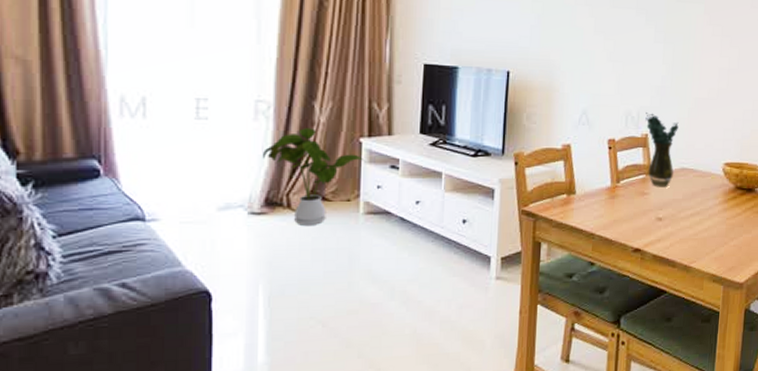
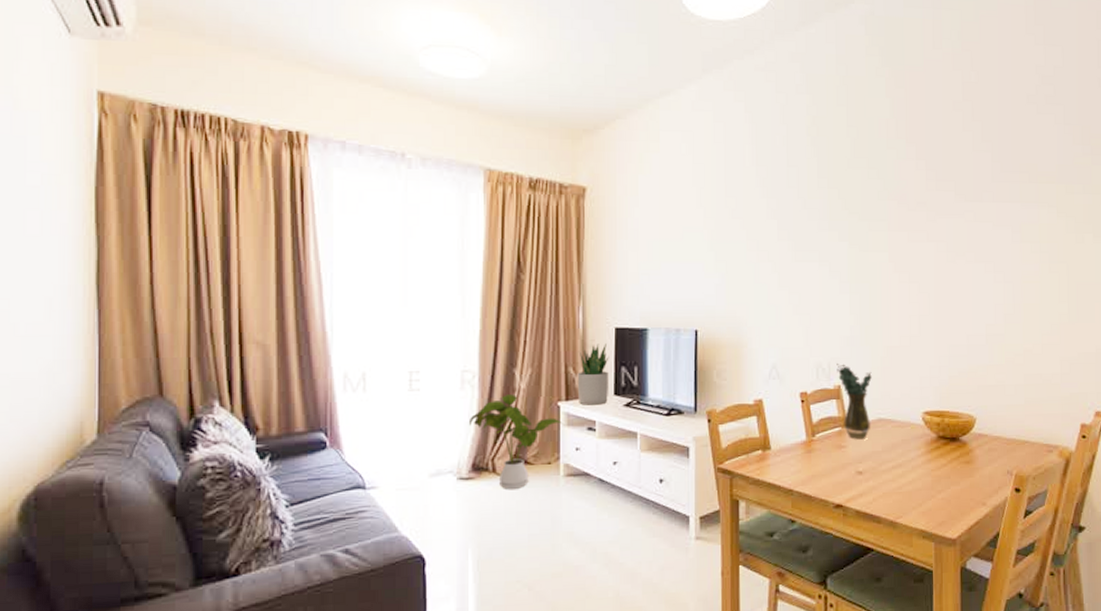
planter: none [381,79,417,143] -> present [577,343,609,405]

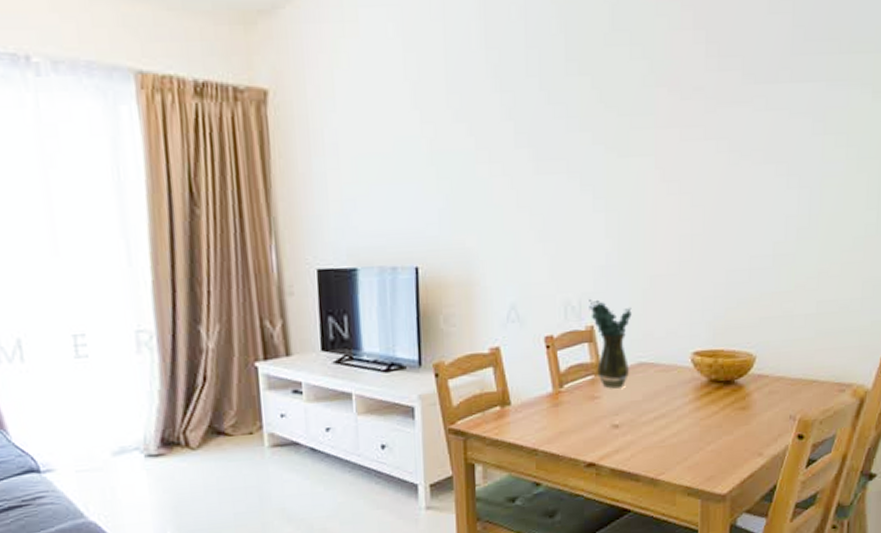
house plant: present [470,395,565,489] -> none [152,356,265,465]
planter: present [577,343,609,405] -> none [275,289,315,365]

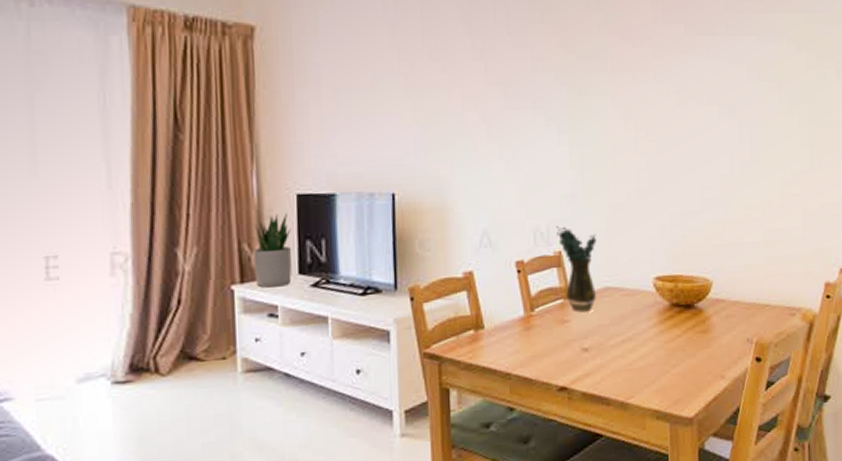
planter: none [275,289,315,365] -> present [253,213,292,288]

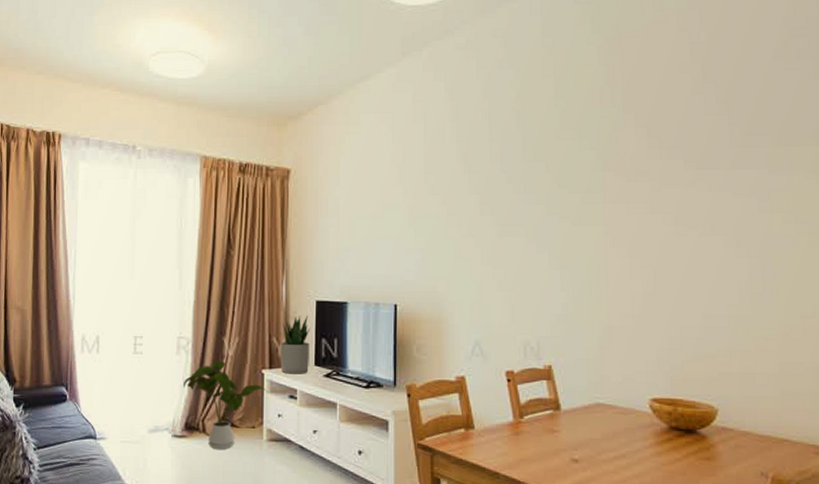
house plant: none [124,279,240,392] -> present [184,361,268,449]
vase: present [556,226,597,313] -> none [547,343,588,425]

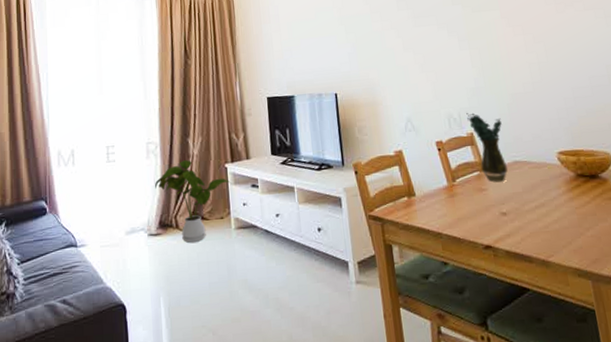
planter: present [280,316,310,374] -> none [239,111,267,166]
vase: none [547,343,588,425] -> present [466,113,508,183]

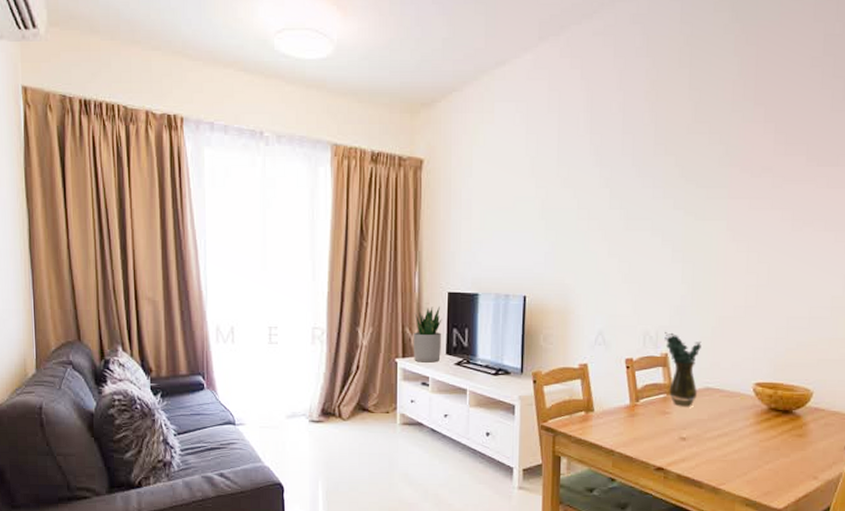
house plant: present [155,160,232,243] -> none [319,350,401,433]
planter: none [239,111,267,166] -> present [413,307,442,363]

